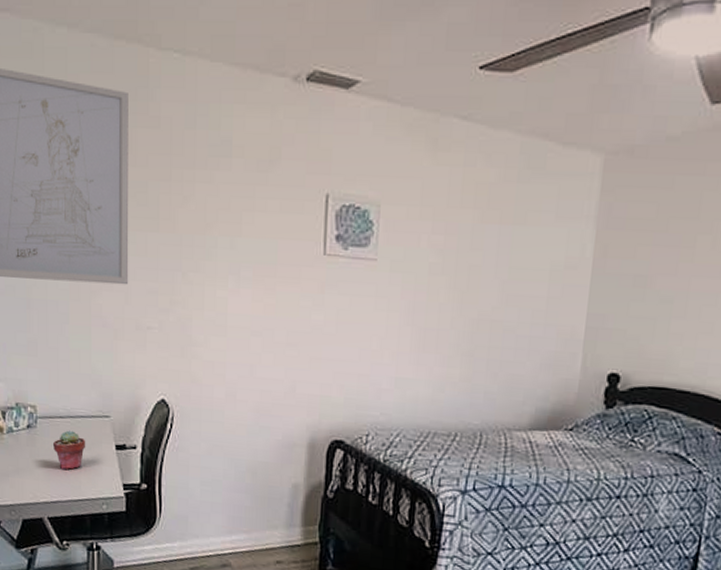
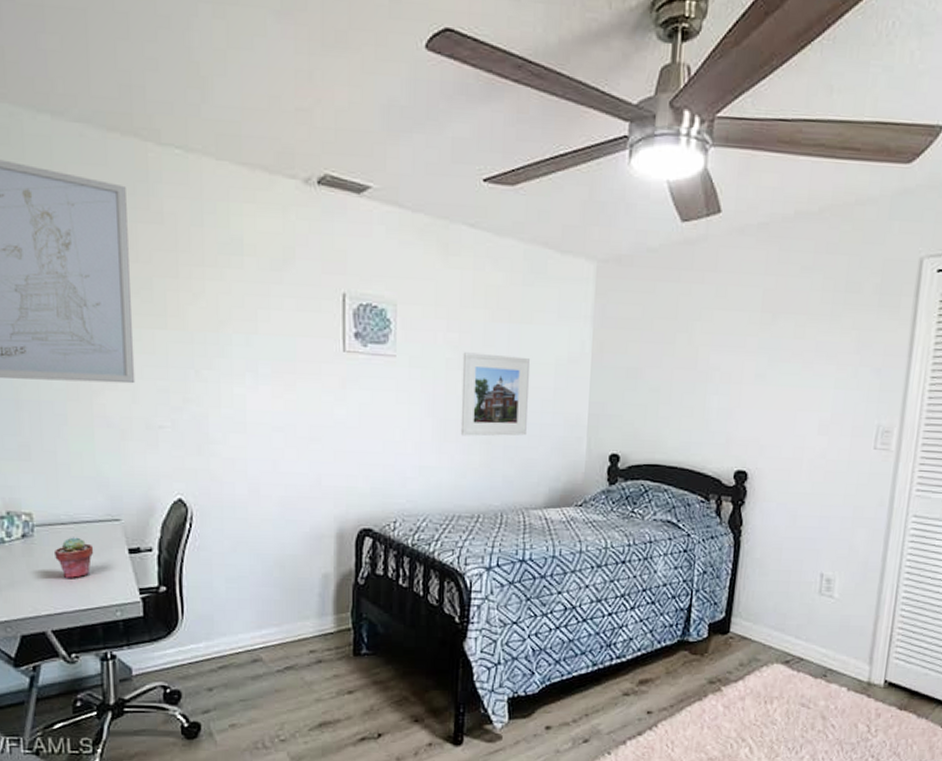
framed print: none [440,256,522,349] -> present [460,352,531,437]

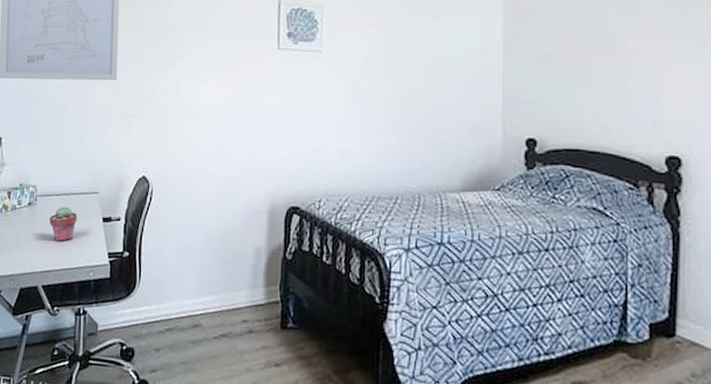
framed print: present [460,352,531,437] -> none [379,46,444,122]

